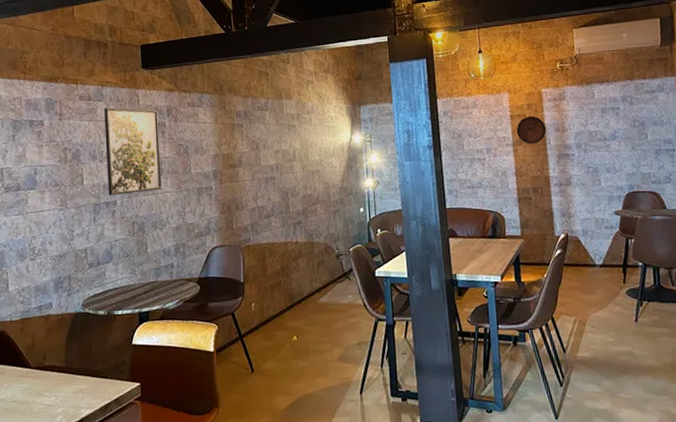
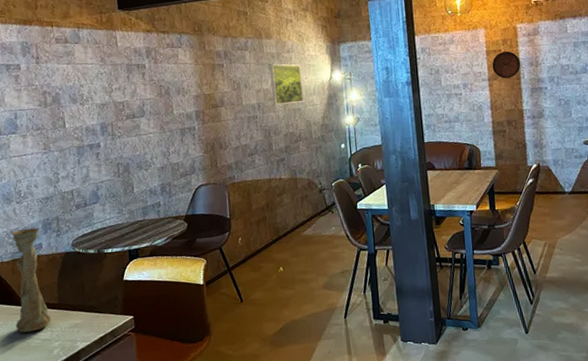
vase: none [19,286,57,397] -> present [11,227,52,333]
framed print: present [104,107,162,195] -> none [82,50,145,138]
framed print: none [288,124,323,167] -> present [269,64,304,106]

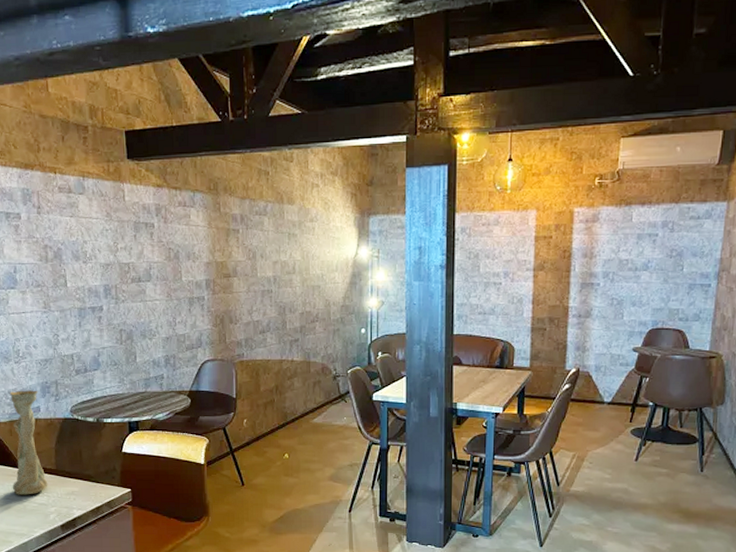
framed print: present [269,64,304,106] -> none [289,233,324,280]
clock: present [492,51,521,79] -> none [539,238,573,270]

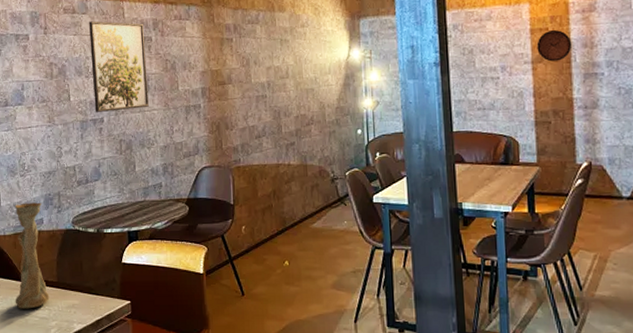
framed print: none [86,202,151,300] -> present [89,21,149,112]
clock: none [539,238,573,270] -> present [536,29,573,62]

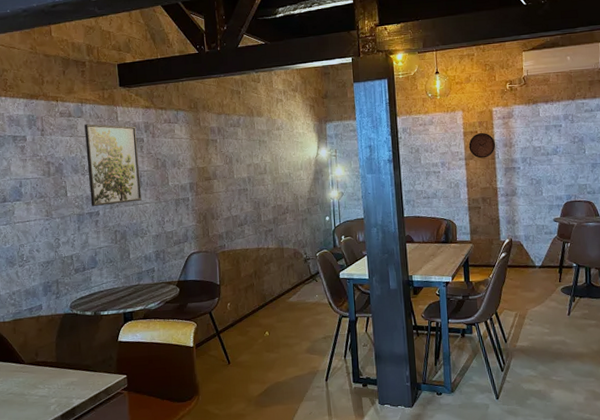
vase: present [14,202,50,309] -> none [13,290,49,390]

